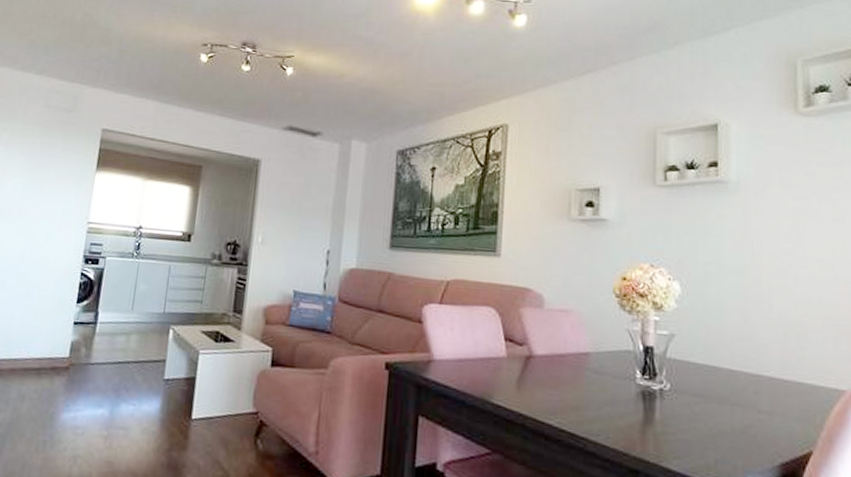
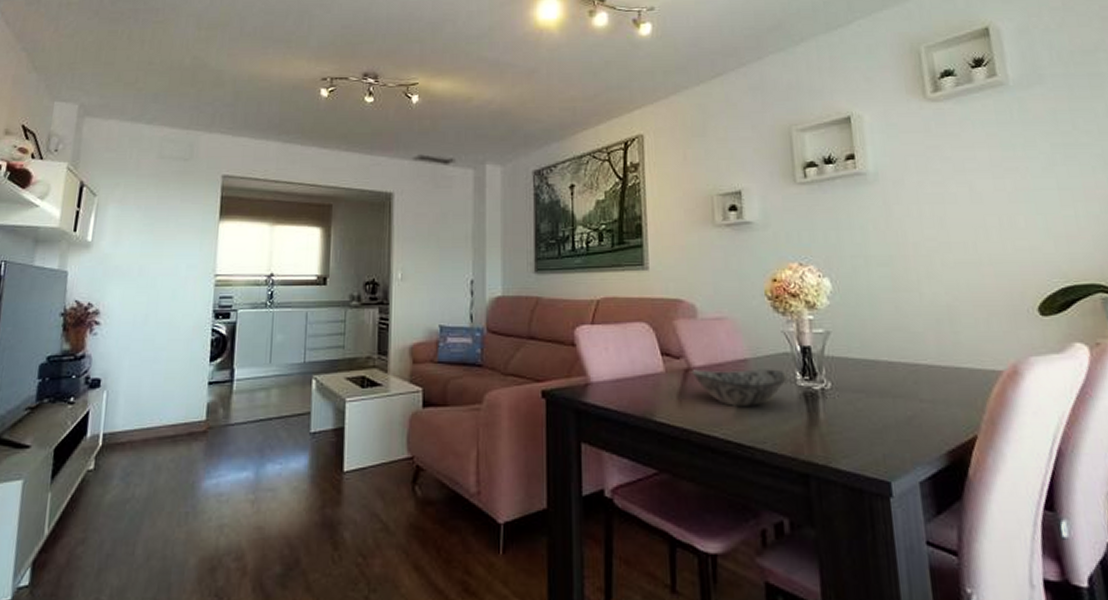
decorative bowl: none [533,357,628,399] -> present [691,369,788,406]

